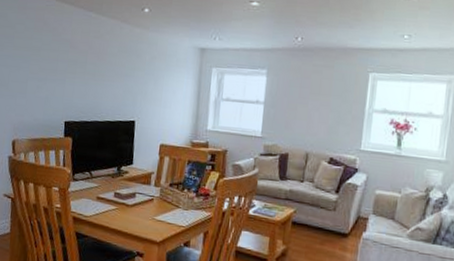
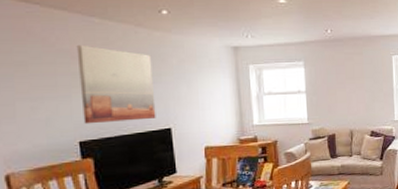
wall art: none [70,36,130,110] -> present [76,44,156,124]

